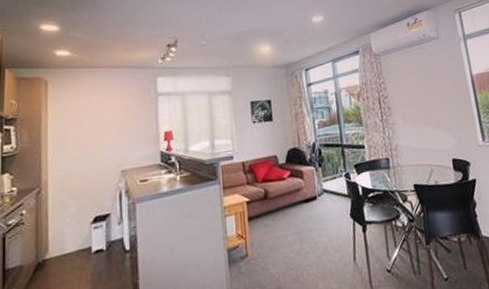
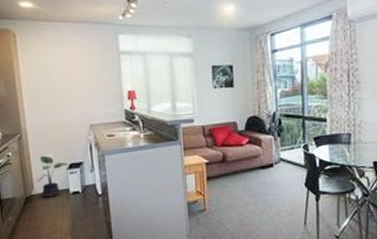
potted plant: none [53,210,92,262] -> present [36,155,68,198]

